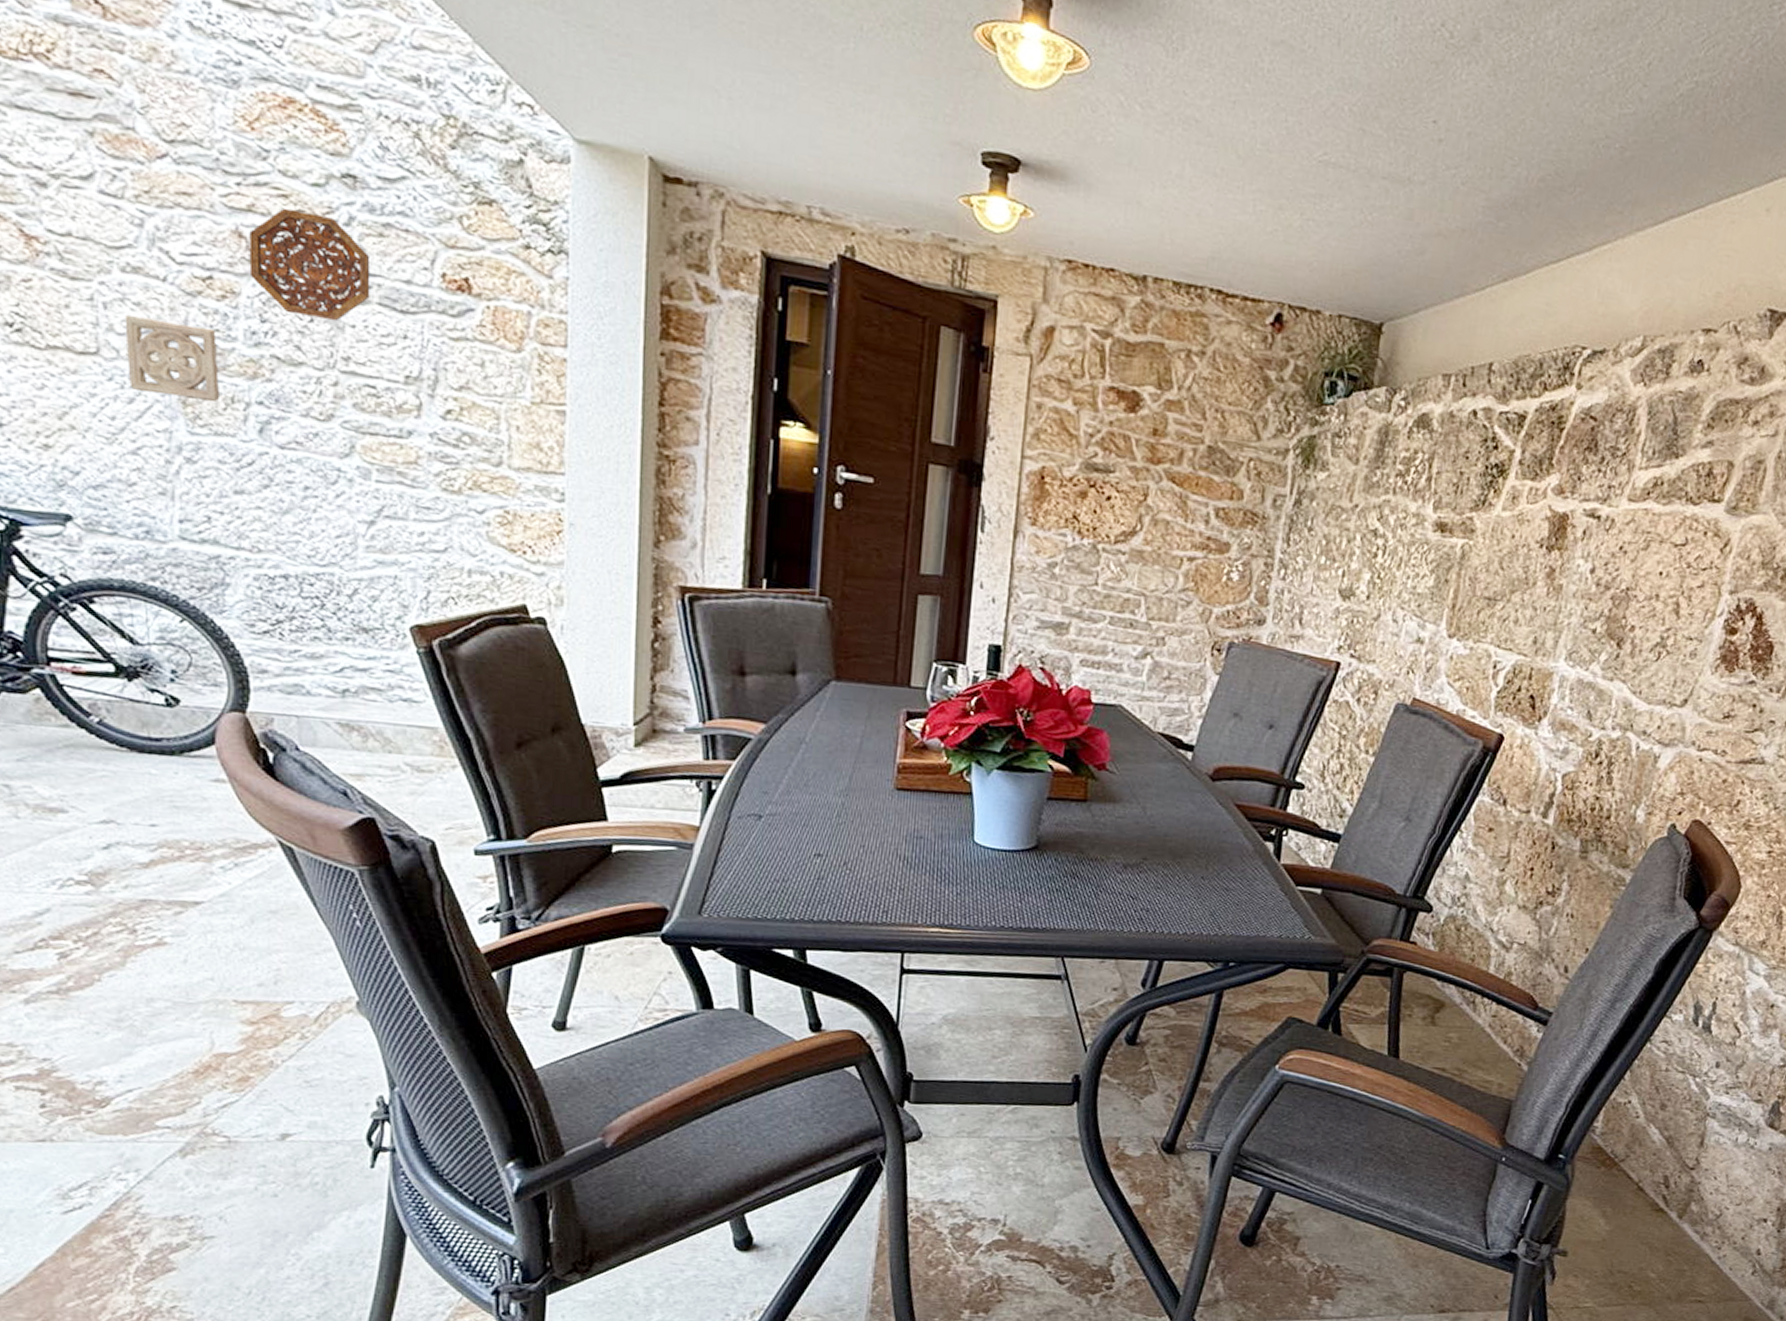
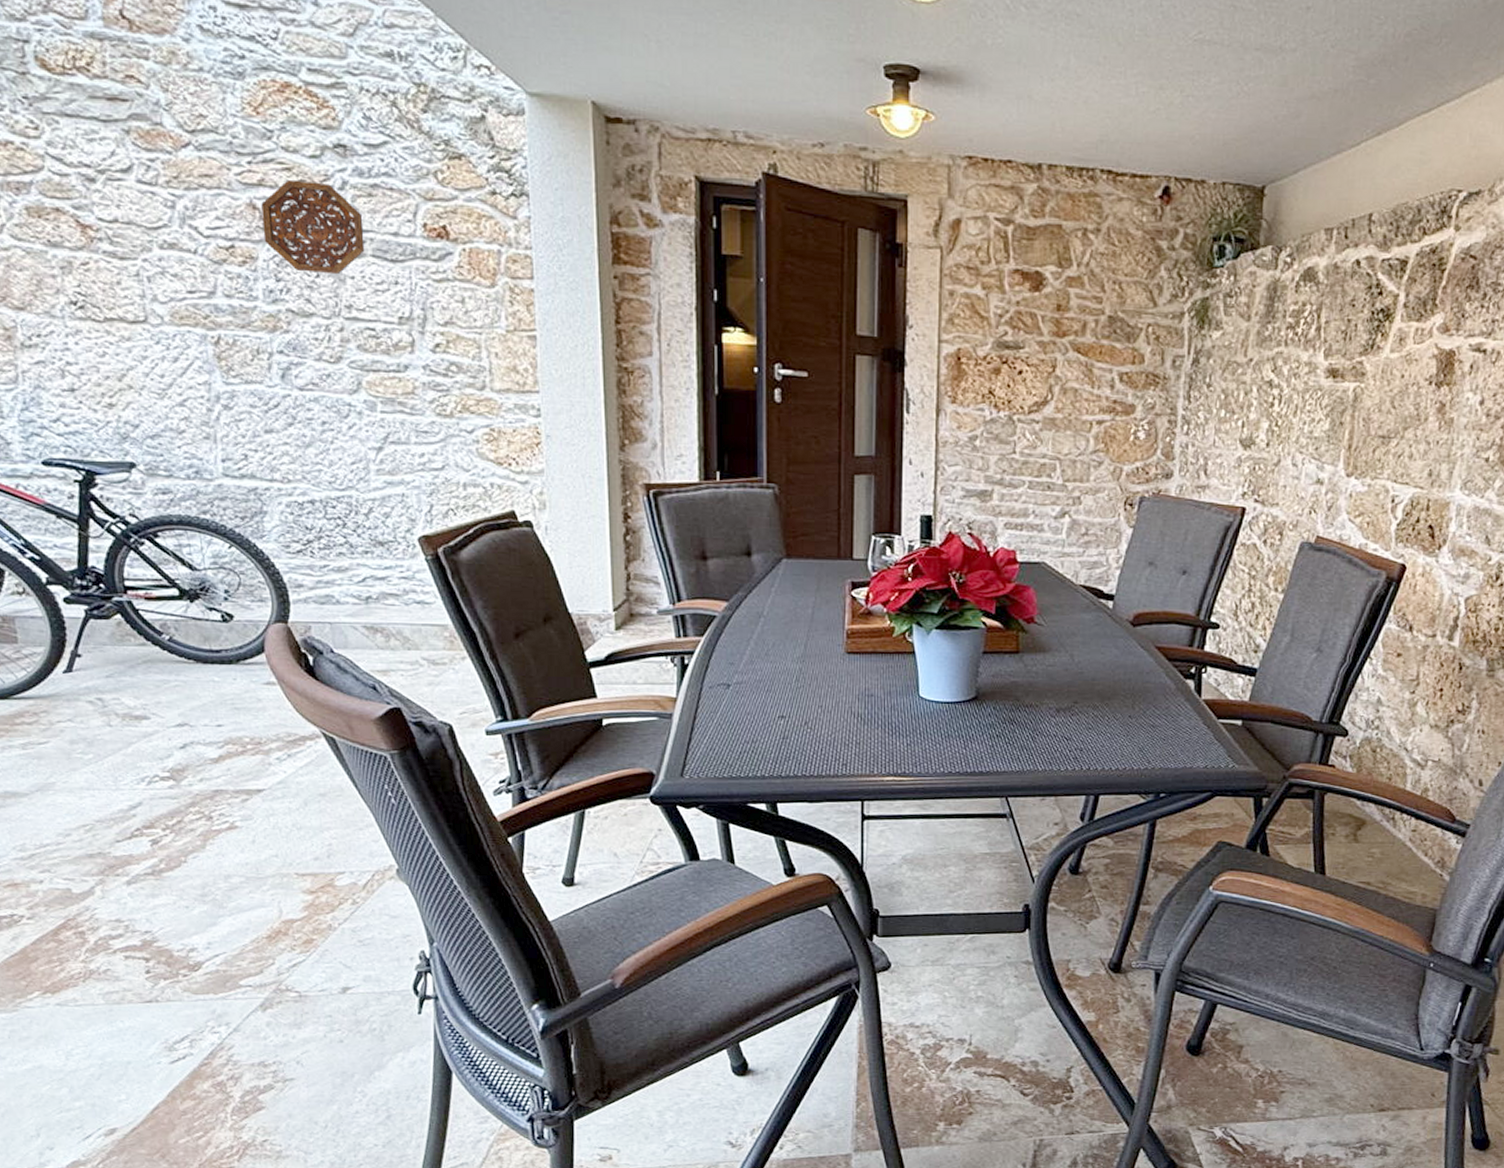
wall ornament: present [125,314,221,403] -> none [165,285,248,355]

